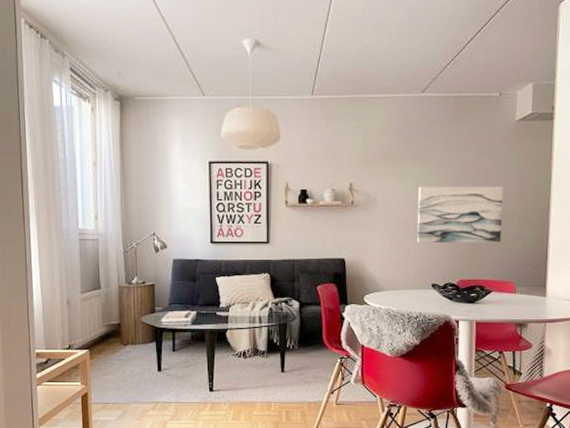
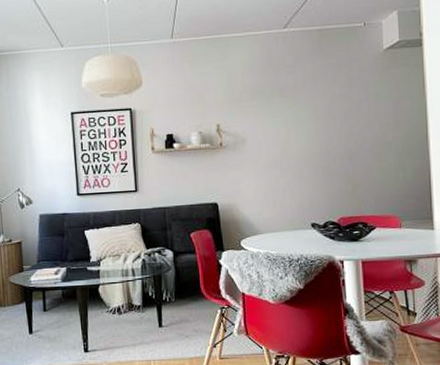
wall art: present [416,186,503,243] -> none [288,117,381,181]

